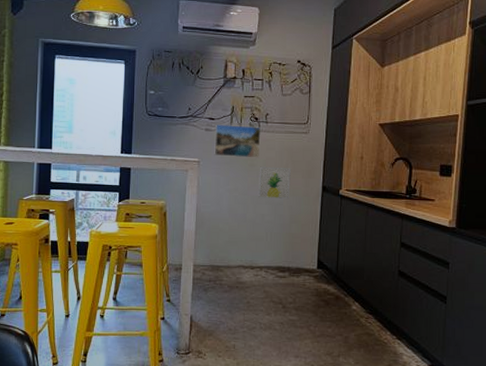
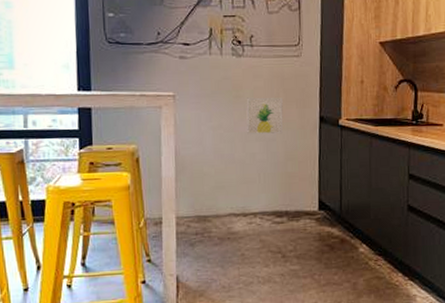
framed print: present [214,124,262,158] -> none [191,49,247,89]

